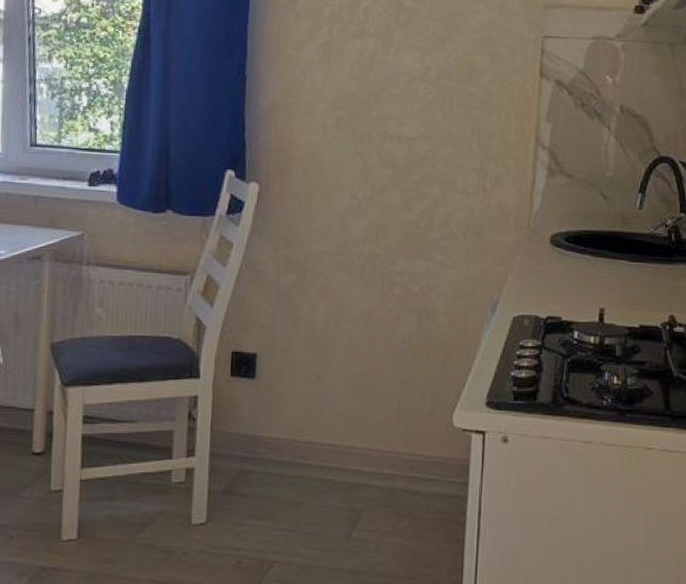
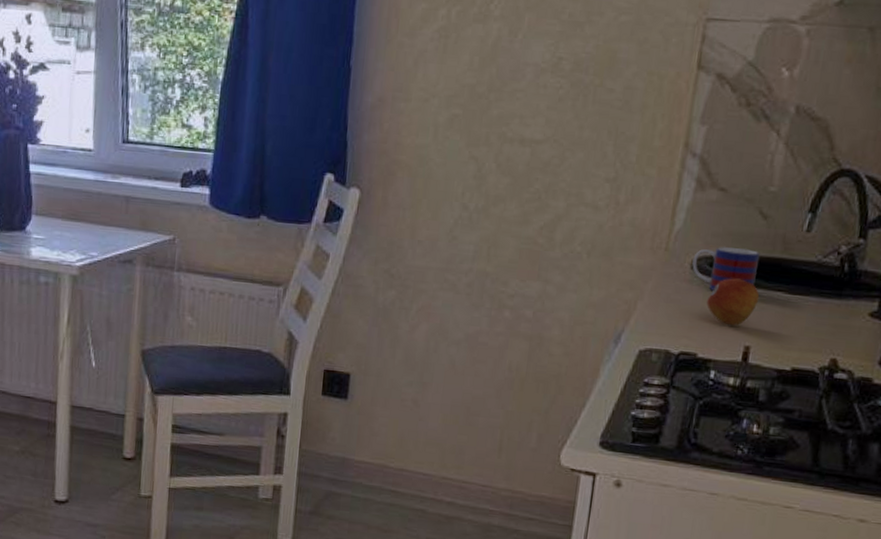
mug: none [551,224,605,262] -> present [692,247,761,291]
fruit: none [566,250,608,292] -> present [707,278,760,326]

